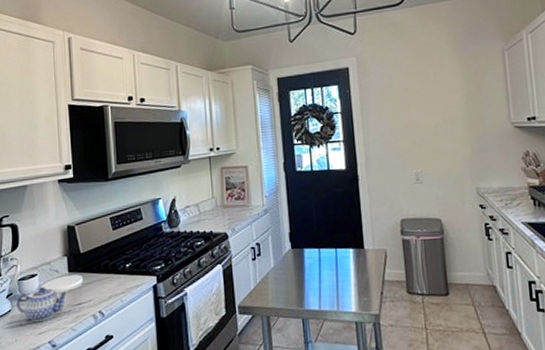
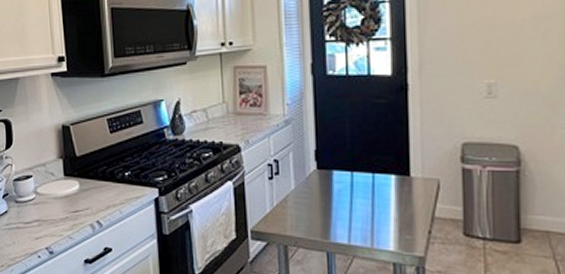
teapot: present [16,286,69,322] -> none [13,189,66,226]

